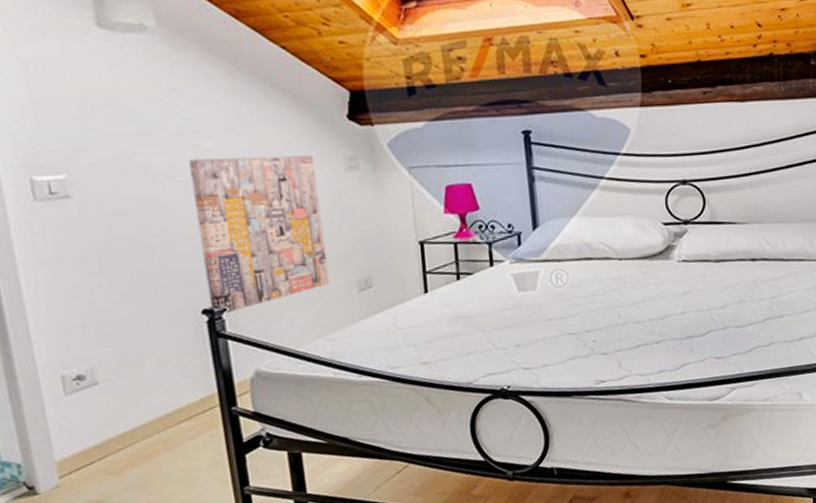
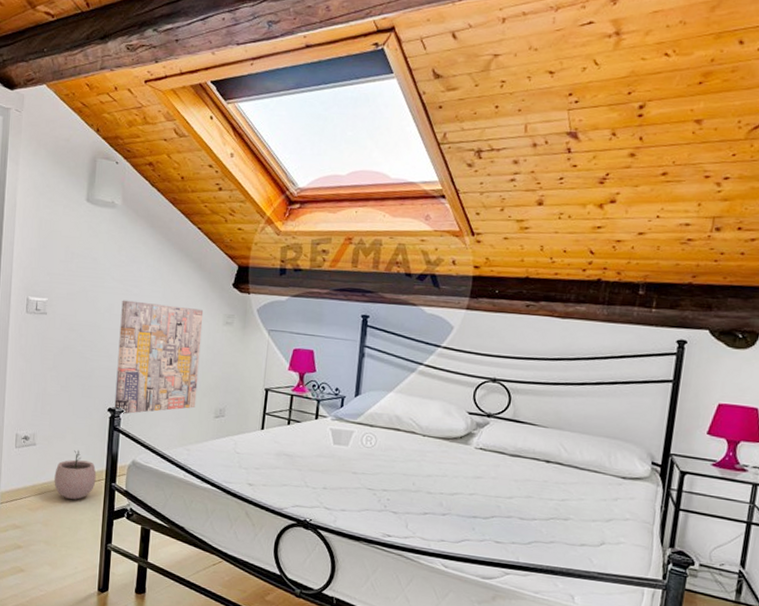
plant pot: none [139,375,207,445] -> present [54,449,97,500]

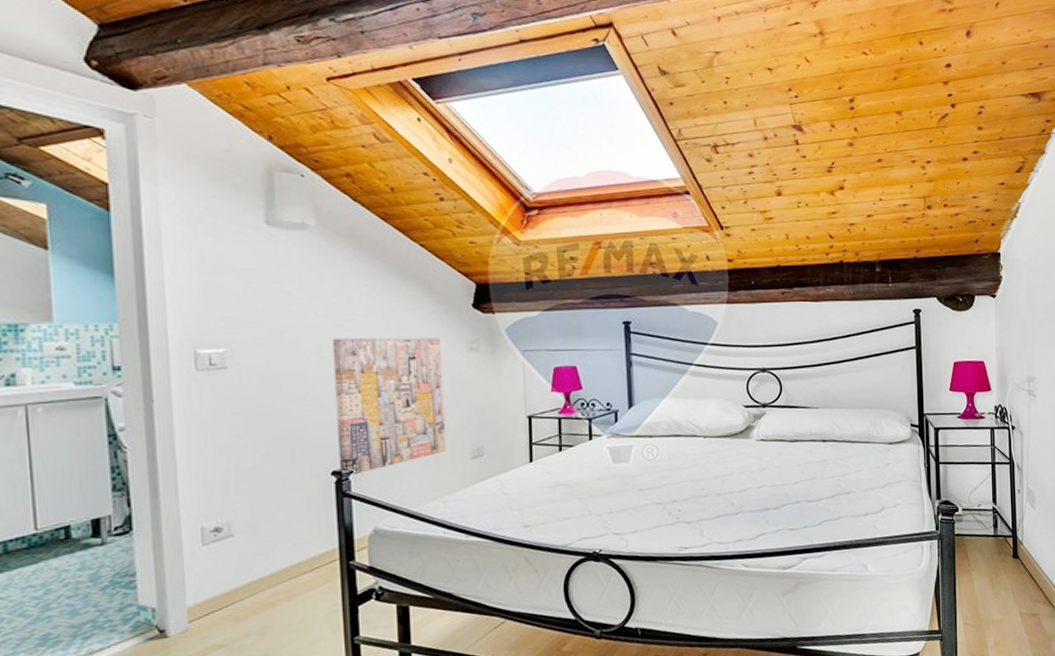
plant pot: present [54,449,97,500] -> none [266,529,327,594]

